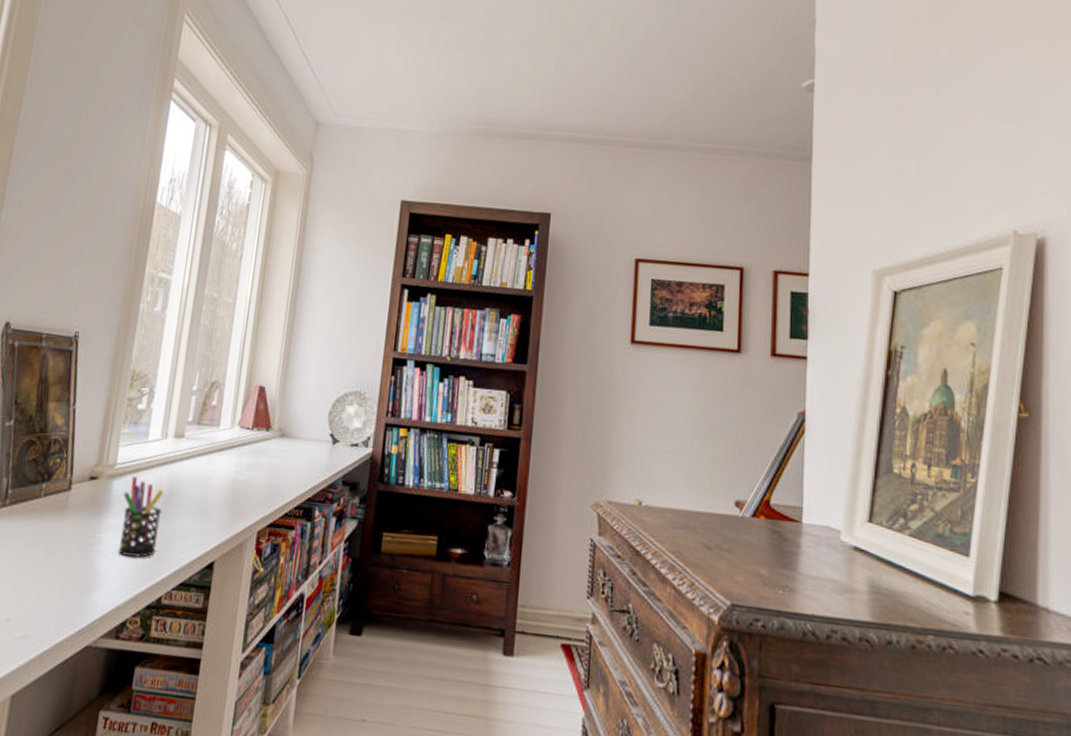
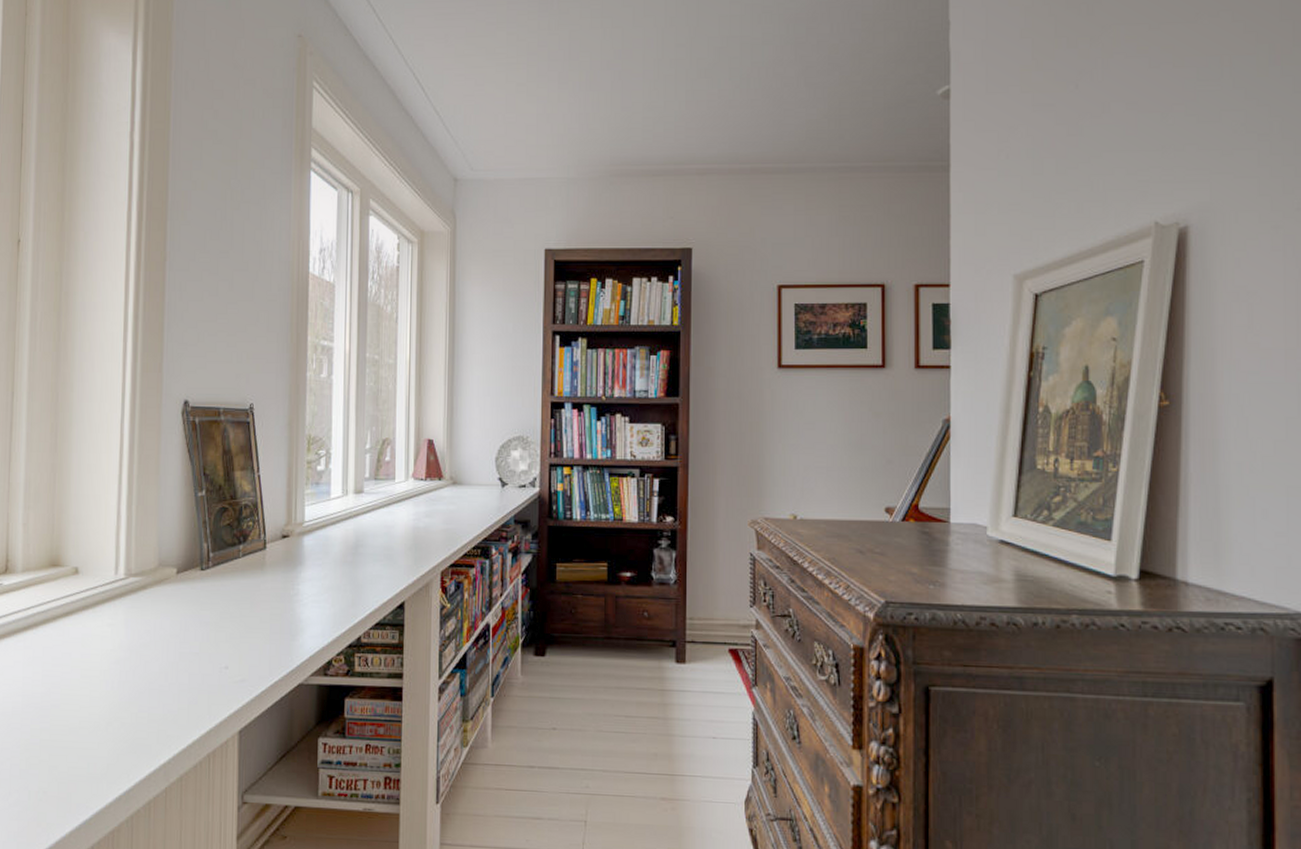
pen holder: present [118,476,165,558] -> none [314,532,352,604]

